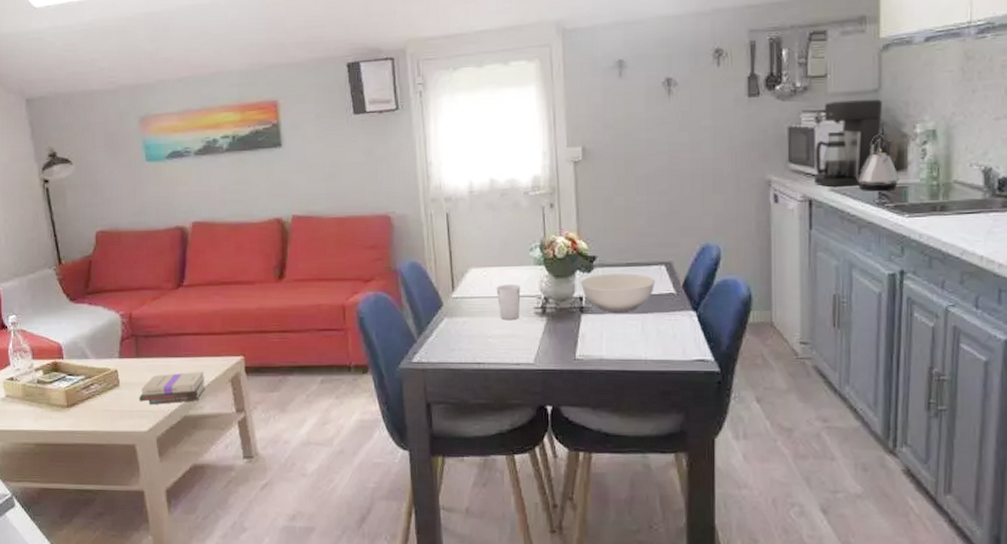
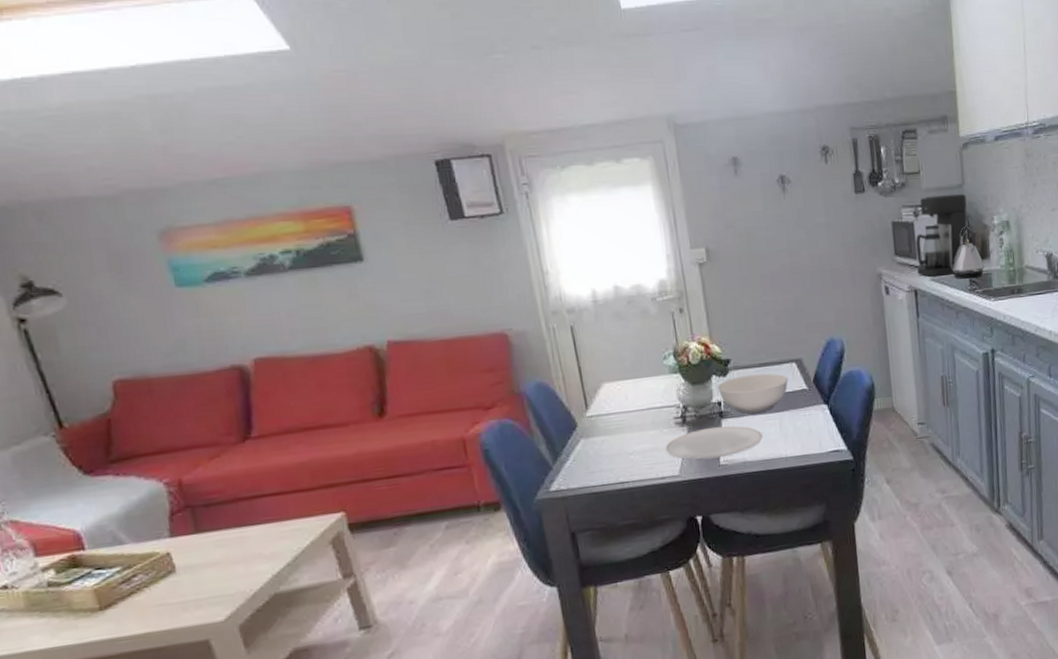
books: present [139,371,205,405] -> none [206,536,298,589]
cup: present [496,285,521,321] -> none [632,396,660,434]
plate: none [523,320,622,352] -> present [665,425,763,460]

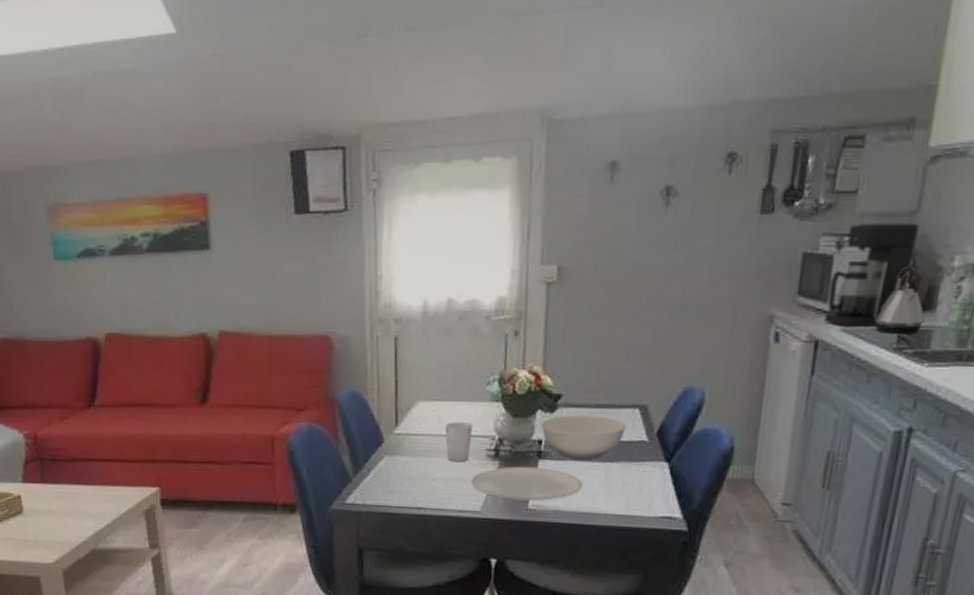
cup: none [632,396,660,434] -> present [445,422,473,463]

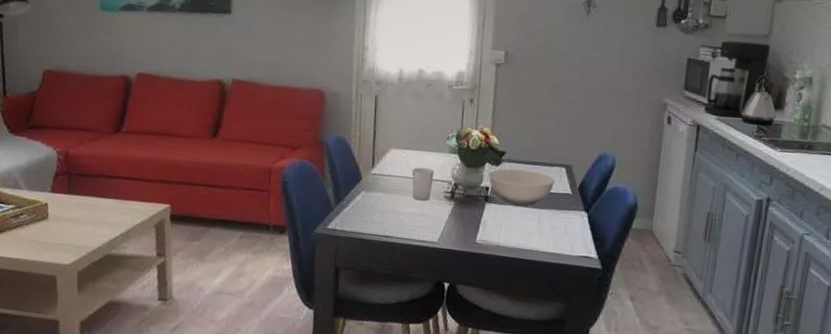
plate: present [470,466,583,501] -> none [430,207,520,237]

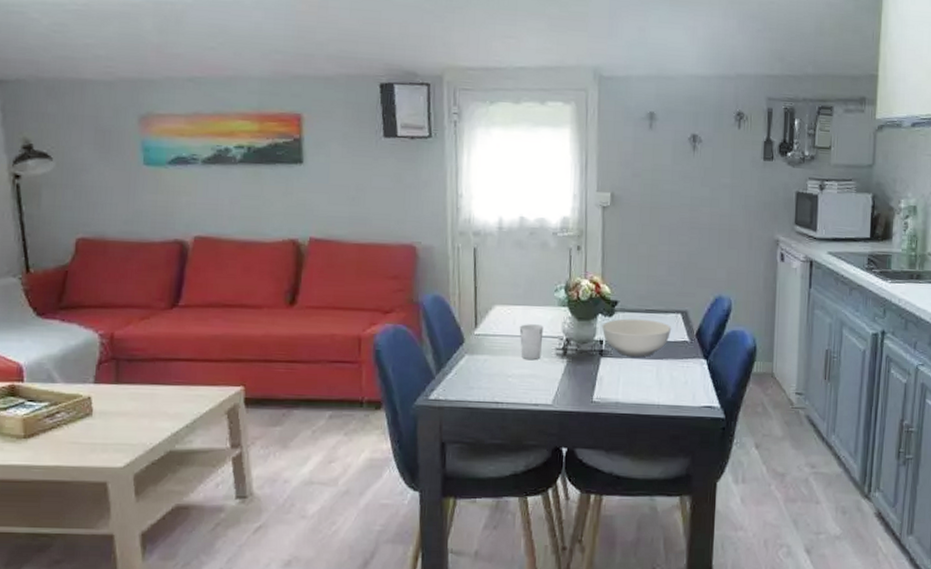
coffee maker: present [704,40,771,118] -> none [816,172,876,251]
kettle: present [740,76,777,126] -> none [850,206,885,258]

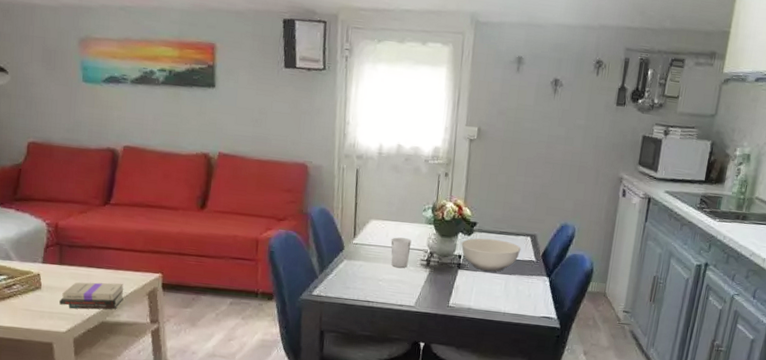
books: none [115,401,197,438] -> present [59,282,124,310]

